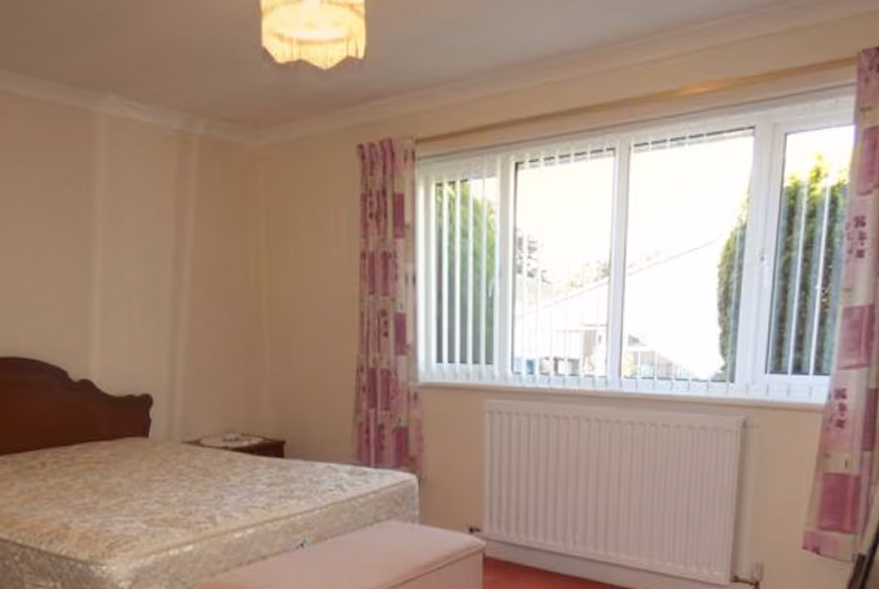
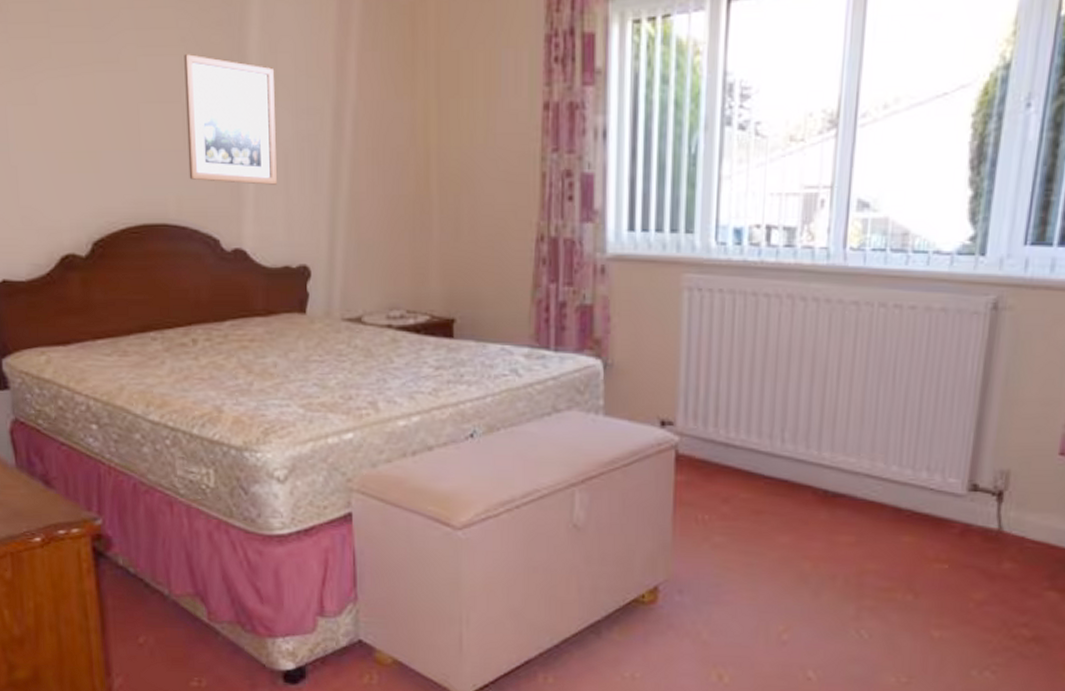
wall art: none [35,205,121,322] -> present [184,54,277,185]

